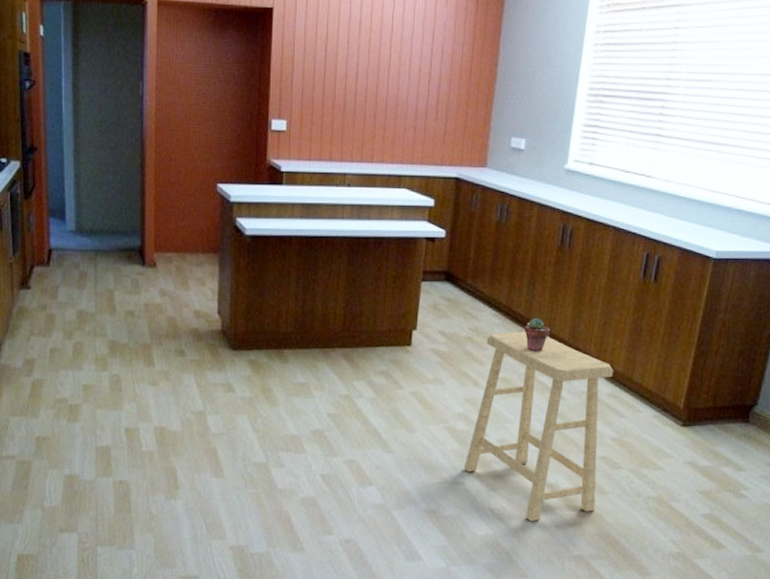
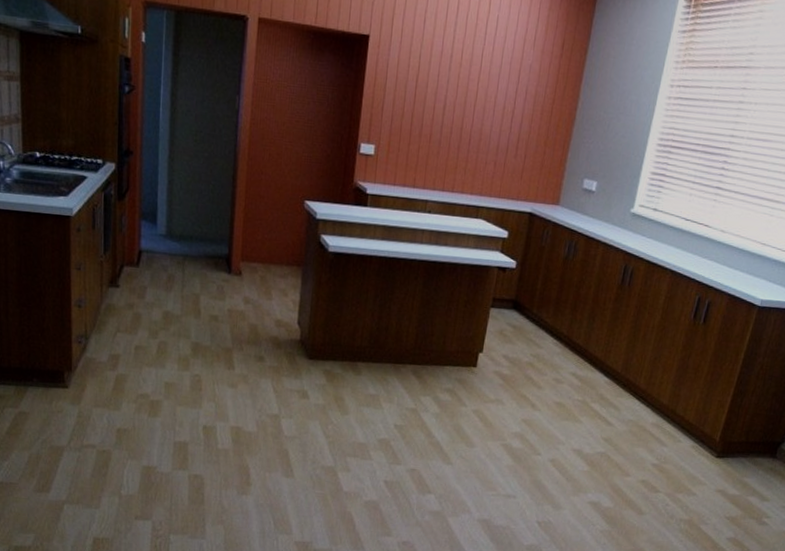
stool: present [464,331,614,522] -> none [516,360,660,536]
potted succulent: present [524,317,550,352] -> none [581,349,605,381]

